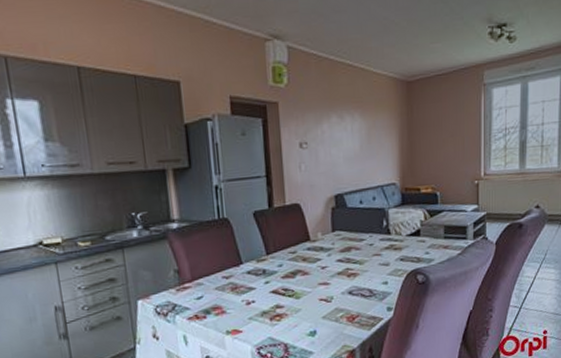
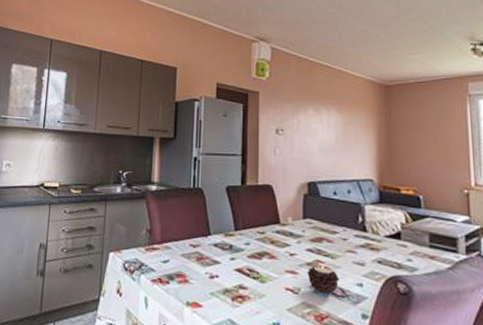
candle: none [338,272,368,299] -> present [307,265,340,296]

